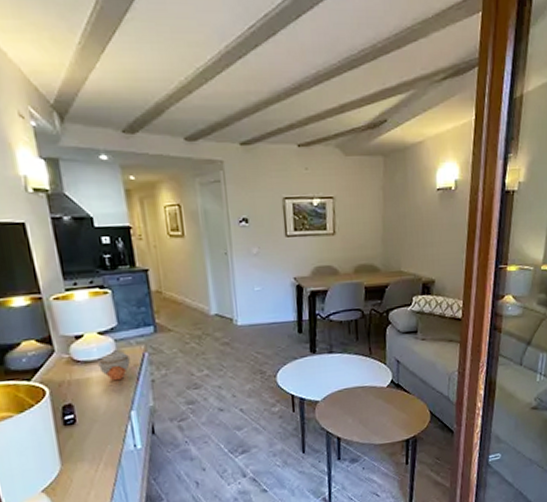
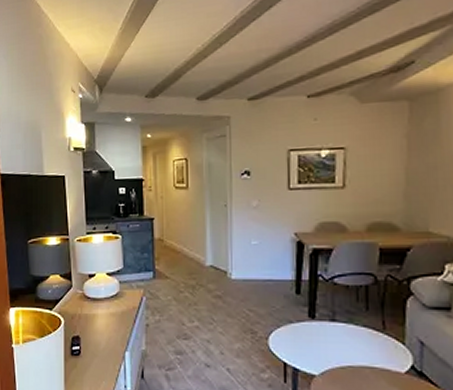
jar: present [98,351,130,381] -> none [104,293,130,321]

